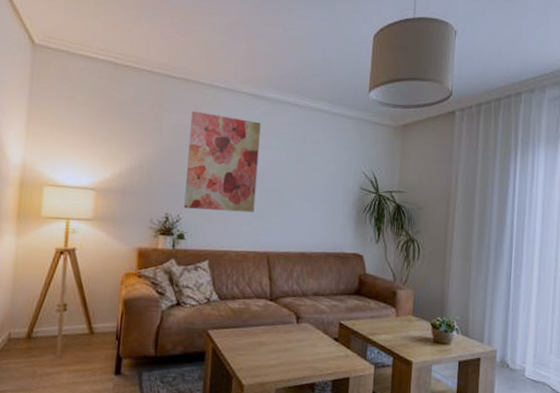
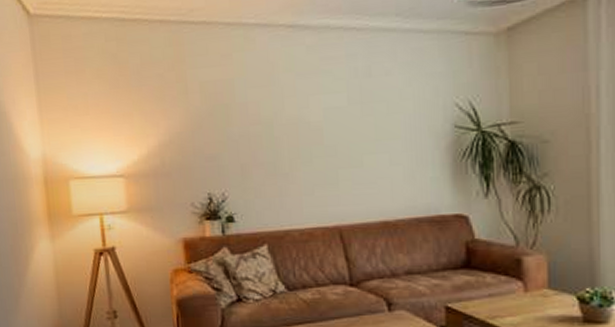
wall art: present [184,110,261,213] -> none [220,60,315,184]

